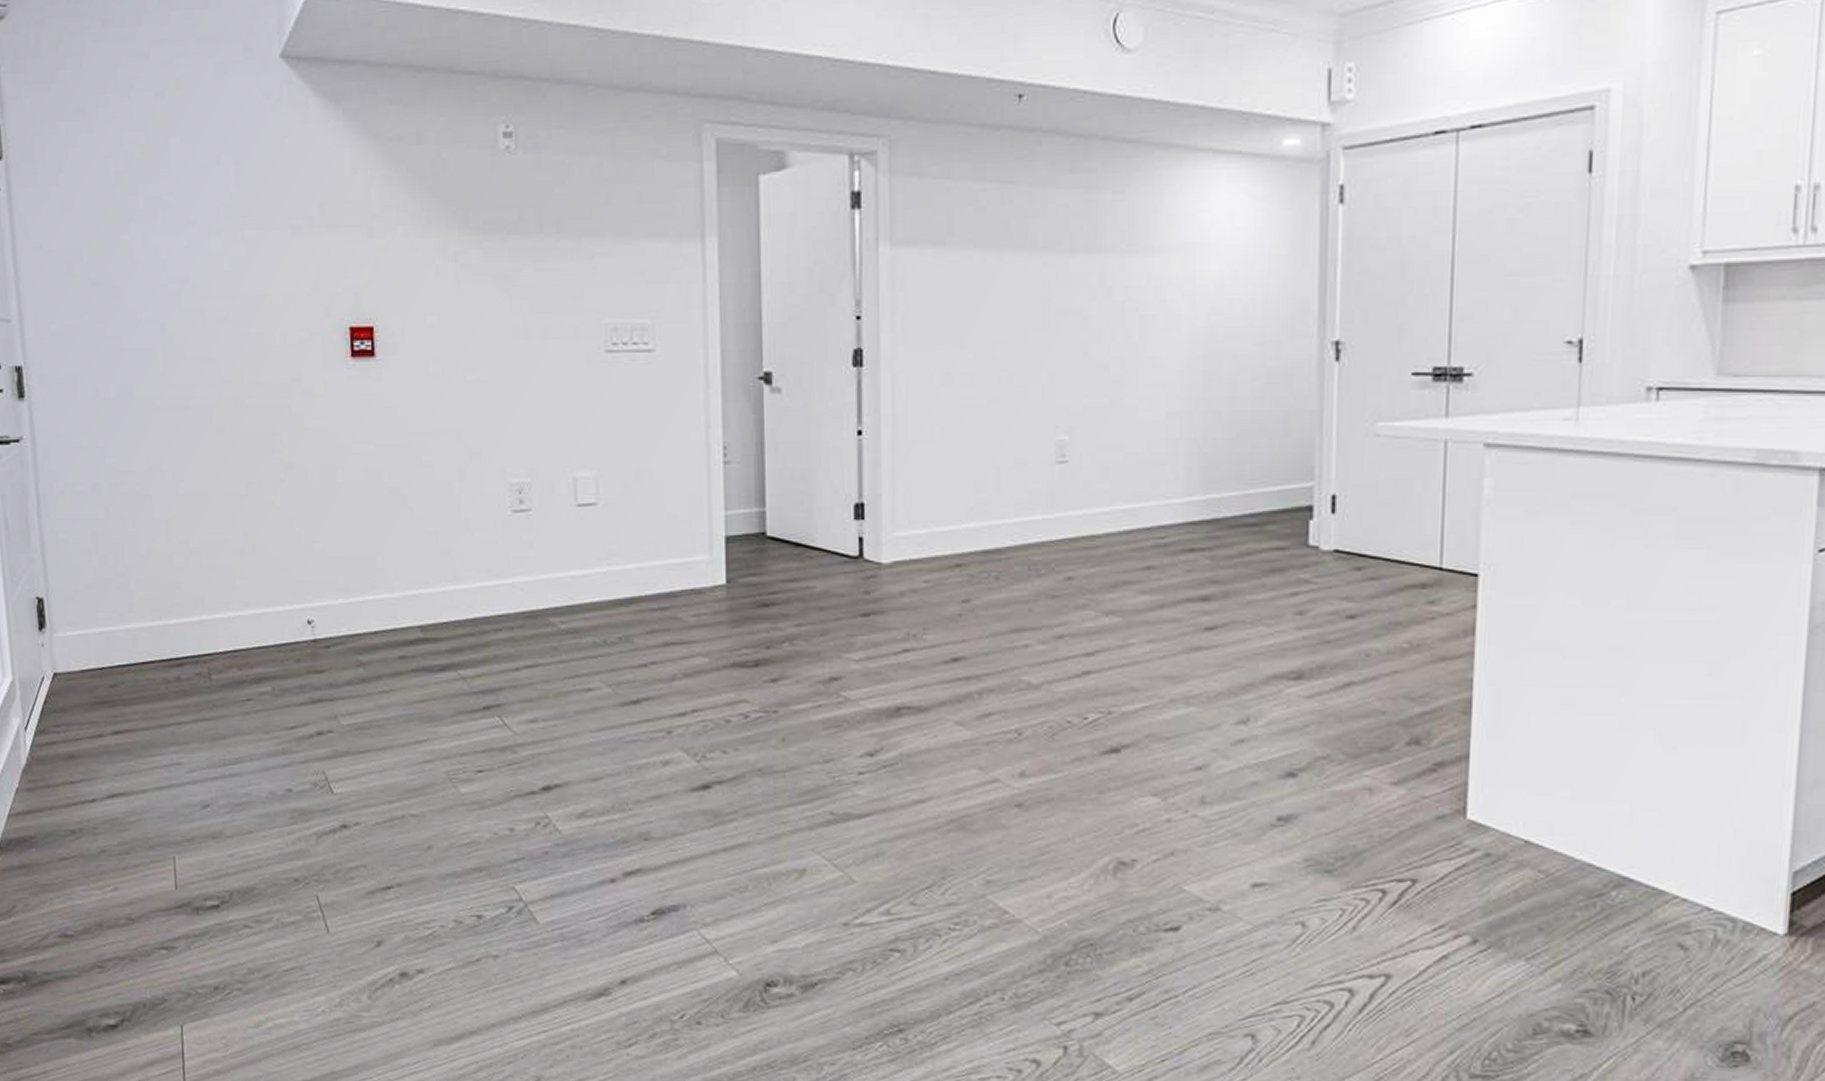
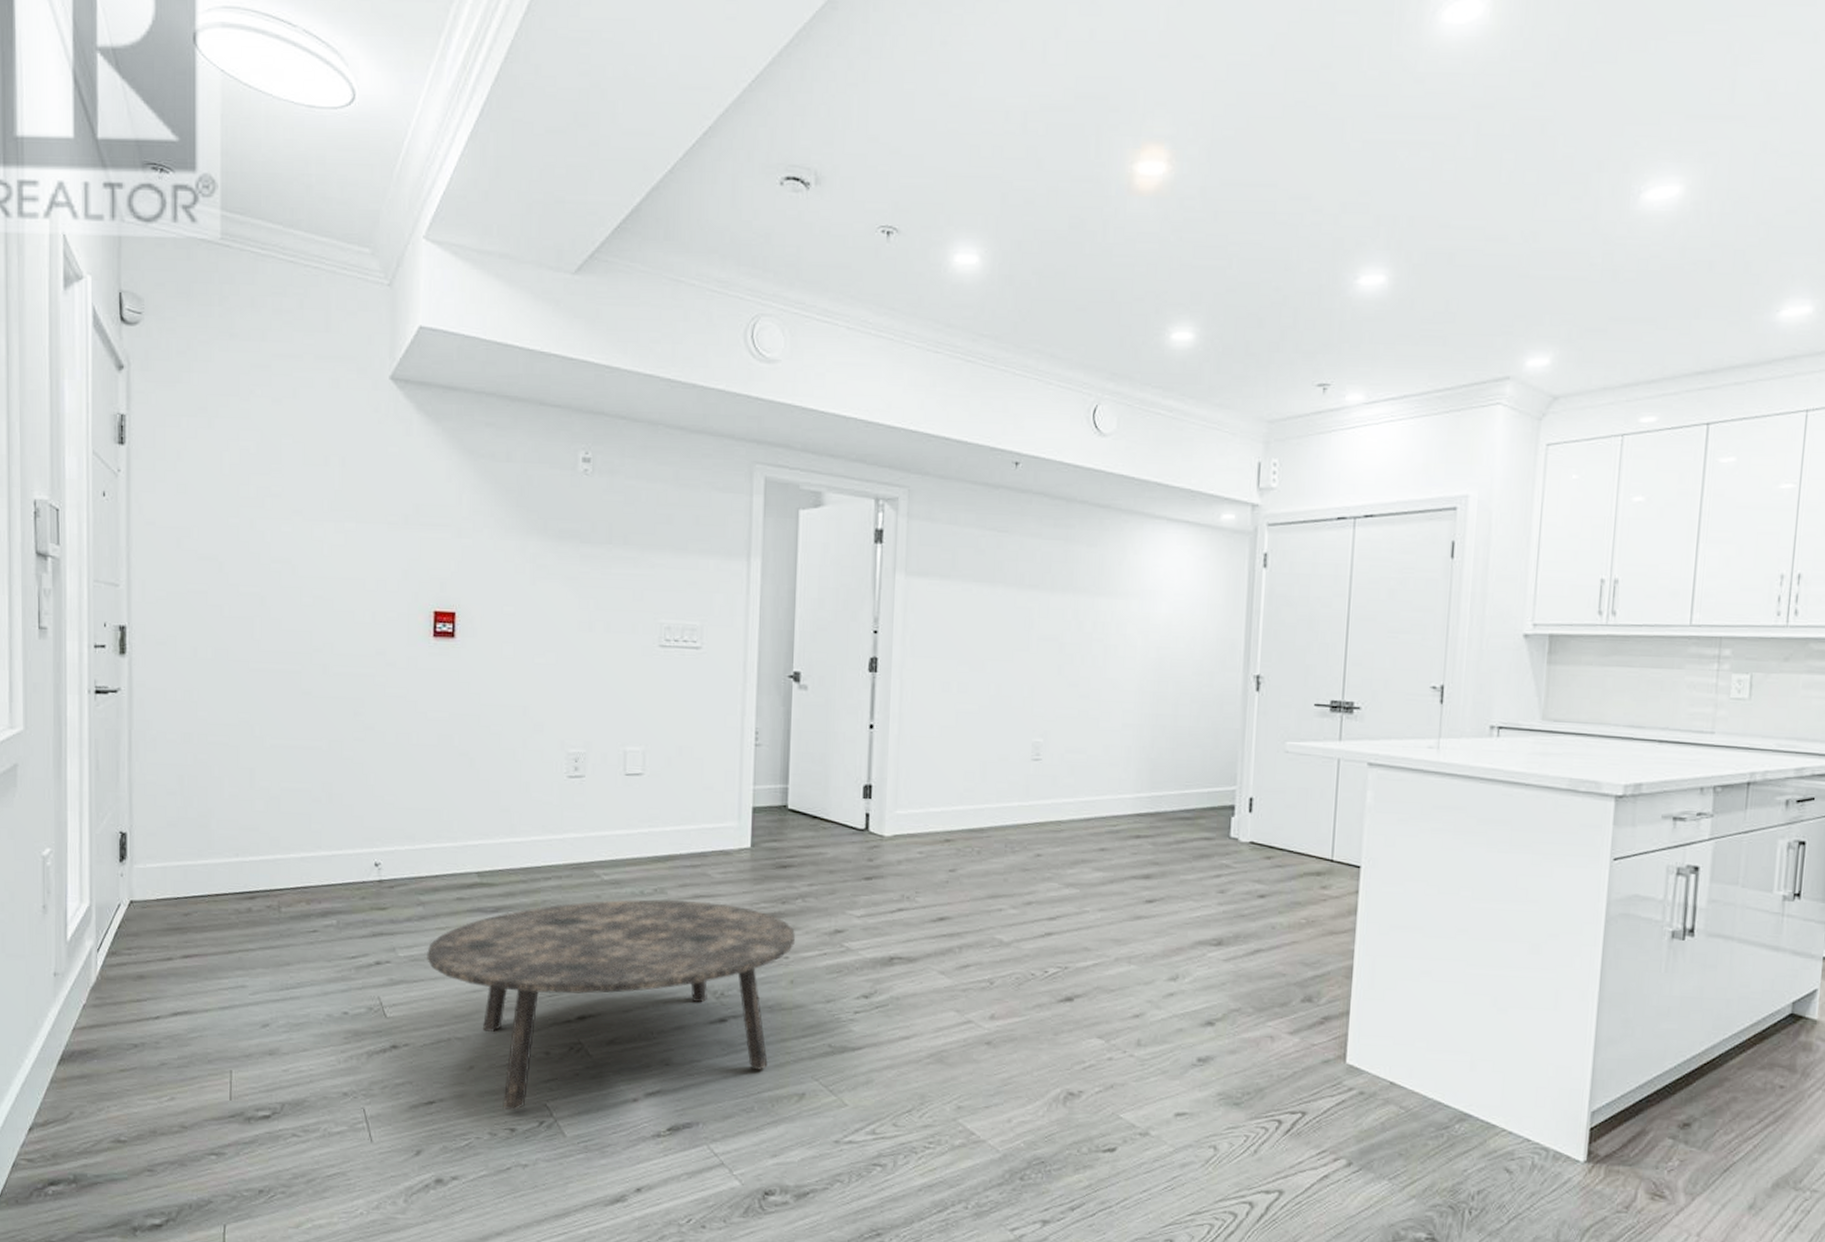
coffee table: none [371,648,785,895] -> present [427,899,796,1111]

